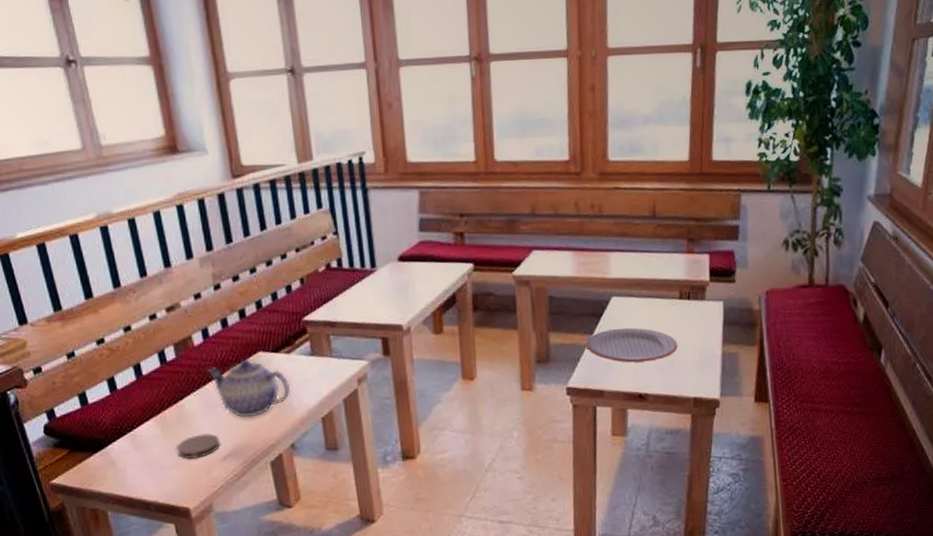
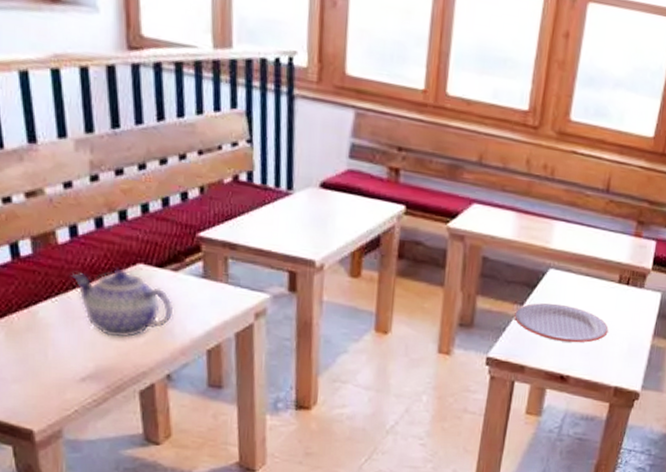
coaster: present [177,434,220,460] -> none [24,348,79,376]

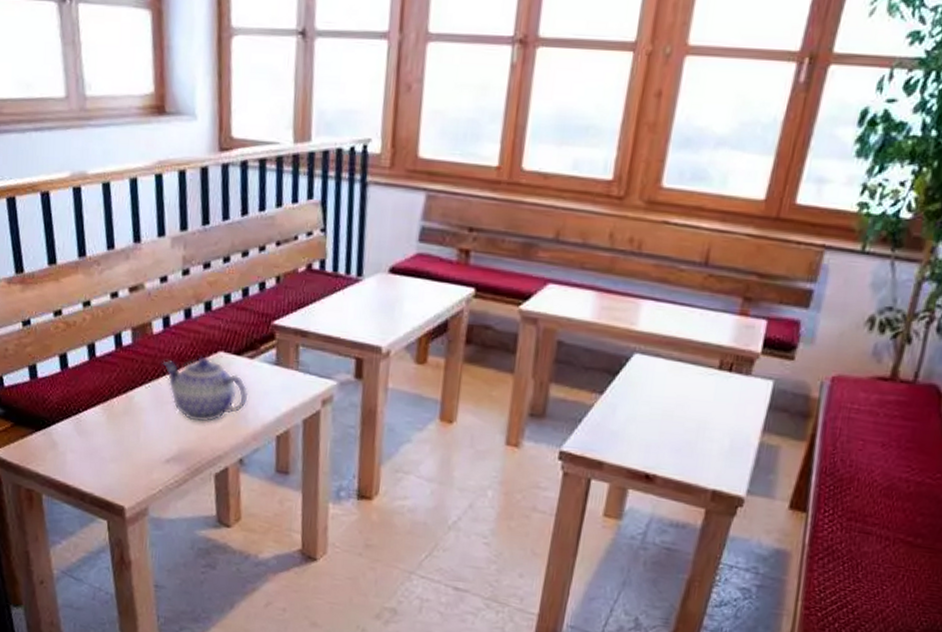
plate: present [514,303,609,343] -> none [592,391,706,438]

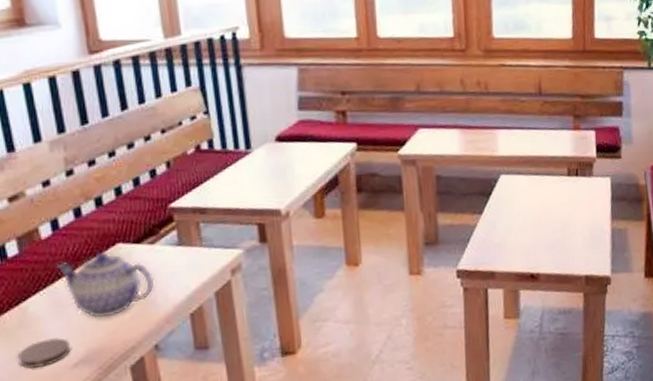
coaster: none [120,430,165,456] -> present [18,338,70,369]

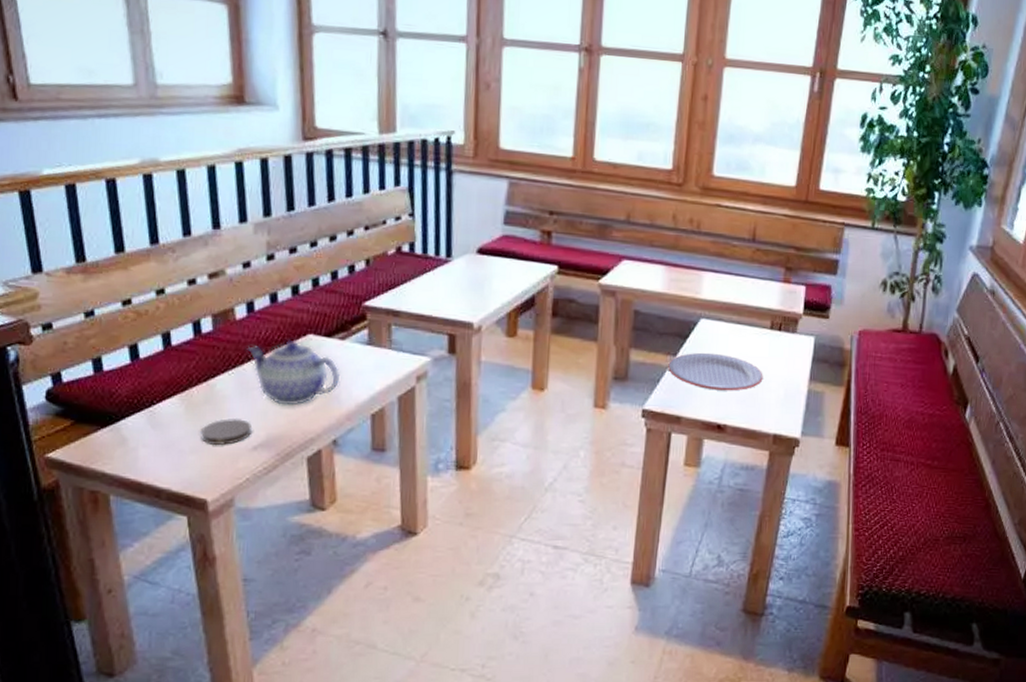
plate: none [475,206,568,242] -> present [668,352,763,391]

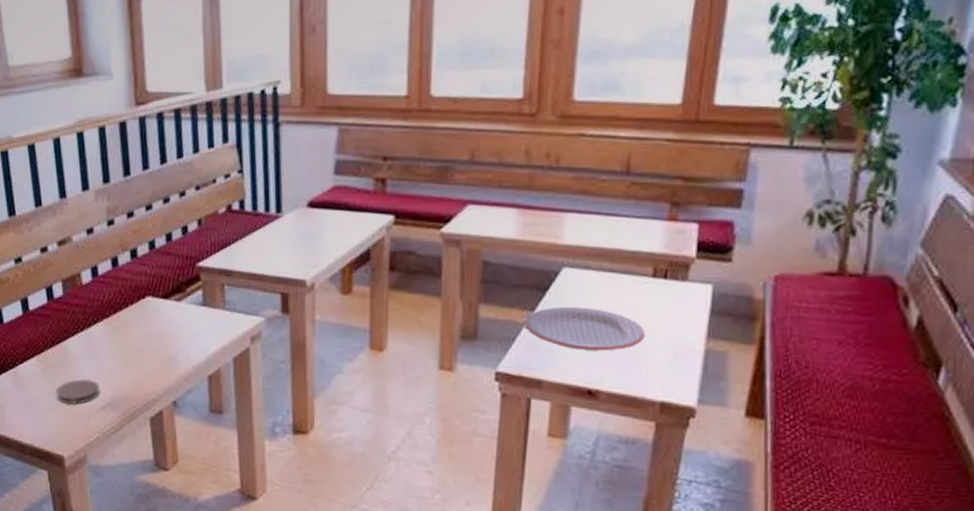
teapot: present [247,339,341,407] -> none [93,302,178,368]

